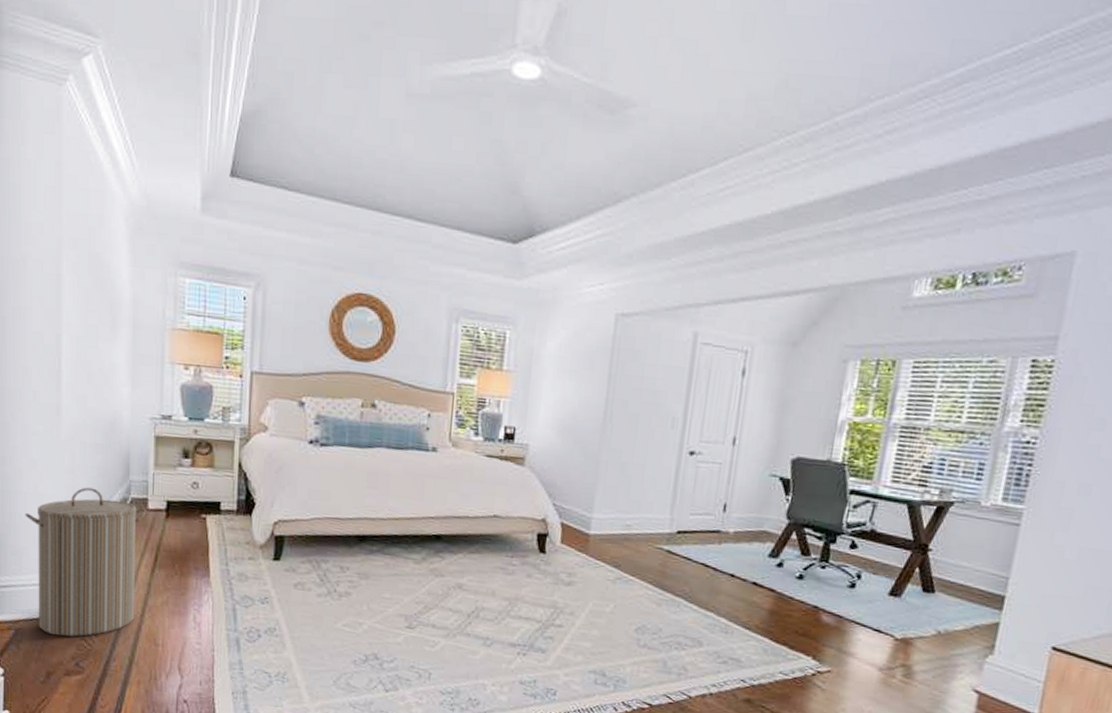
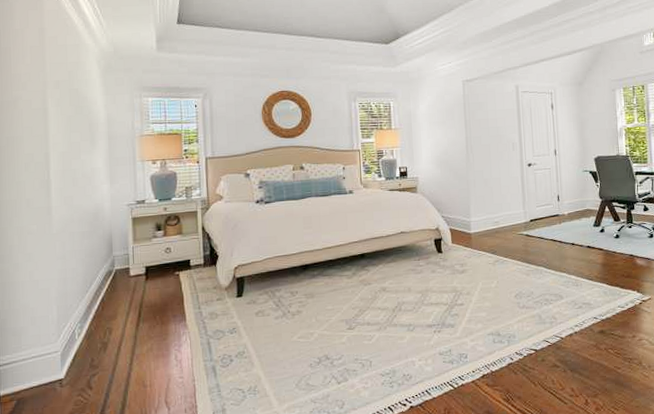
laundry hamper: present [25,487,147,637] -> none [22,267,129,397]

